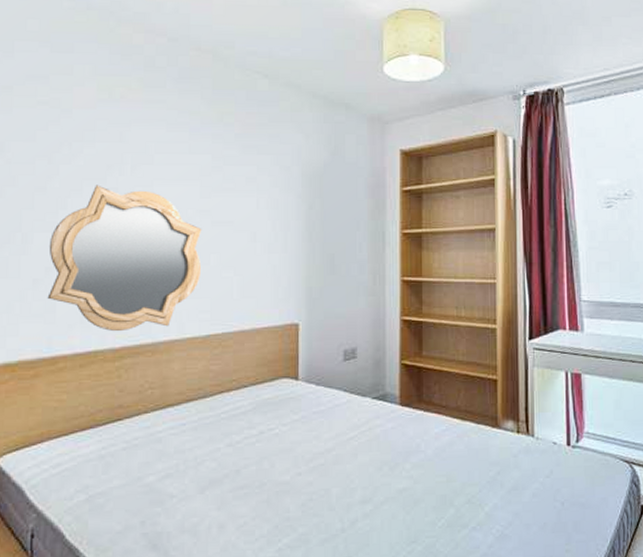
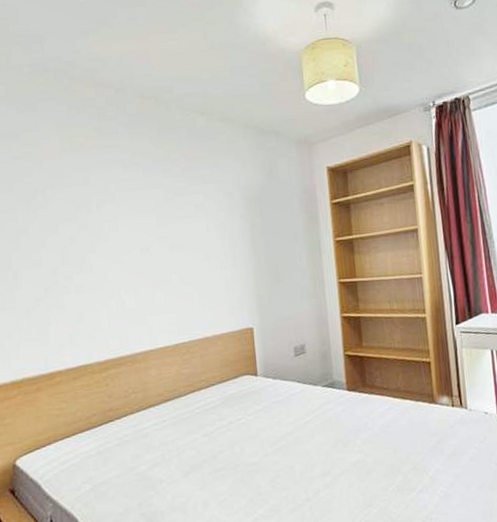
mirror: present [47,184,202,332] -> none [36,223,165,348]

